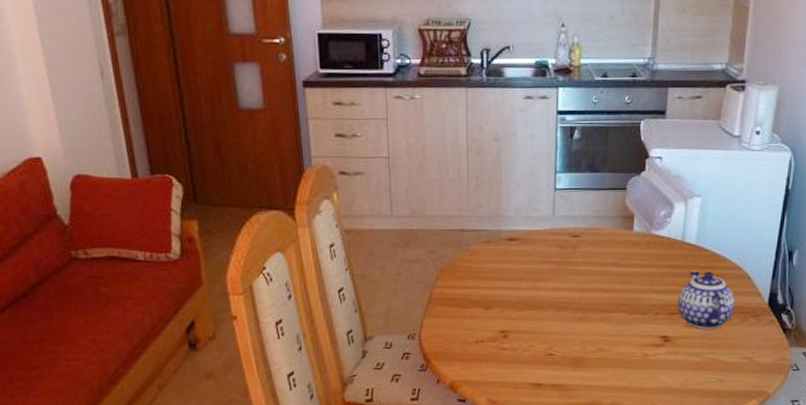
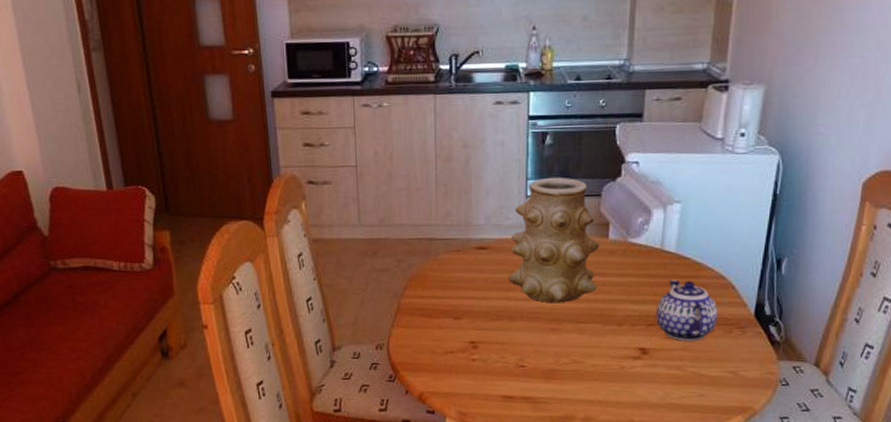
vase: none [537,170,625,292] -> present [508,177,600,302]

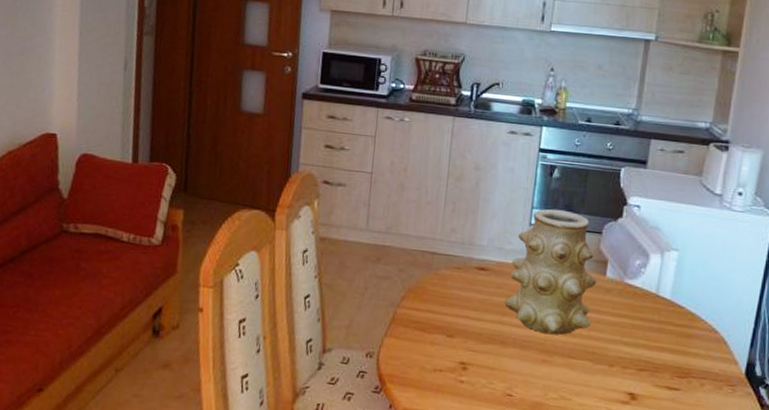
teapot: present [657,279,718,341] -> none [647,326,709,393]

